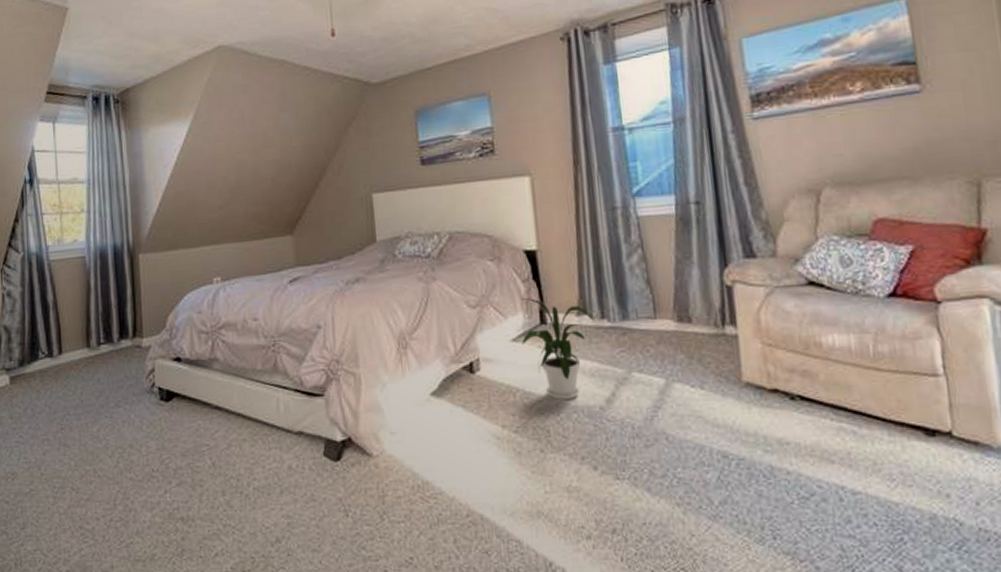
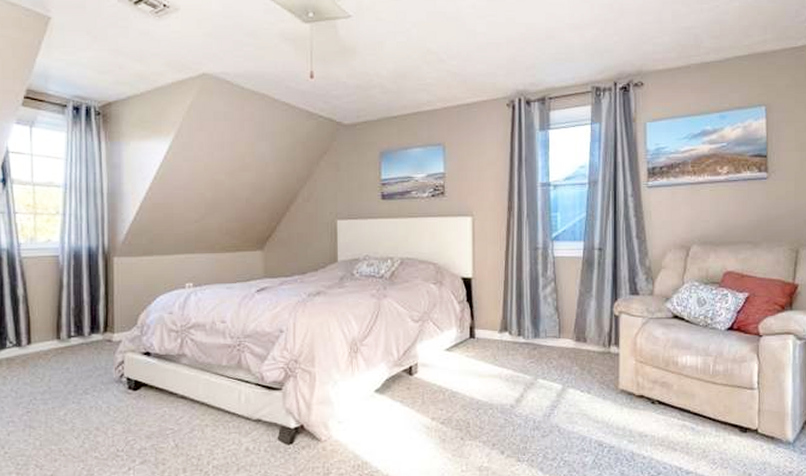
house plant: present [521,297,594,400] -> none [454,315,512,399]

